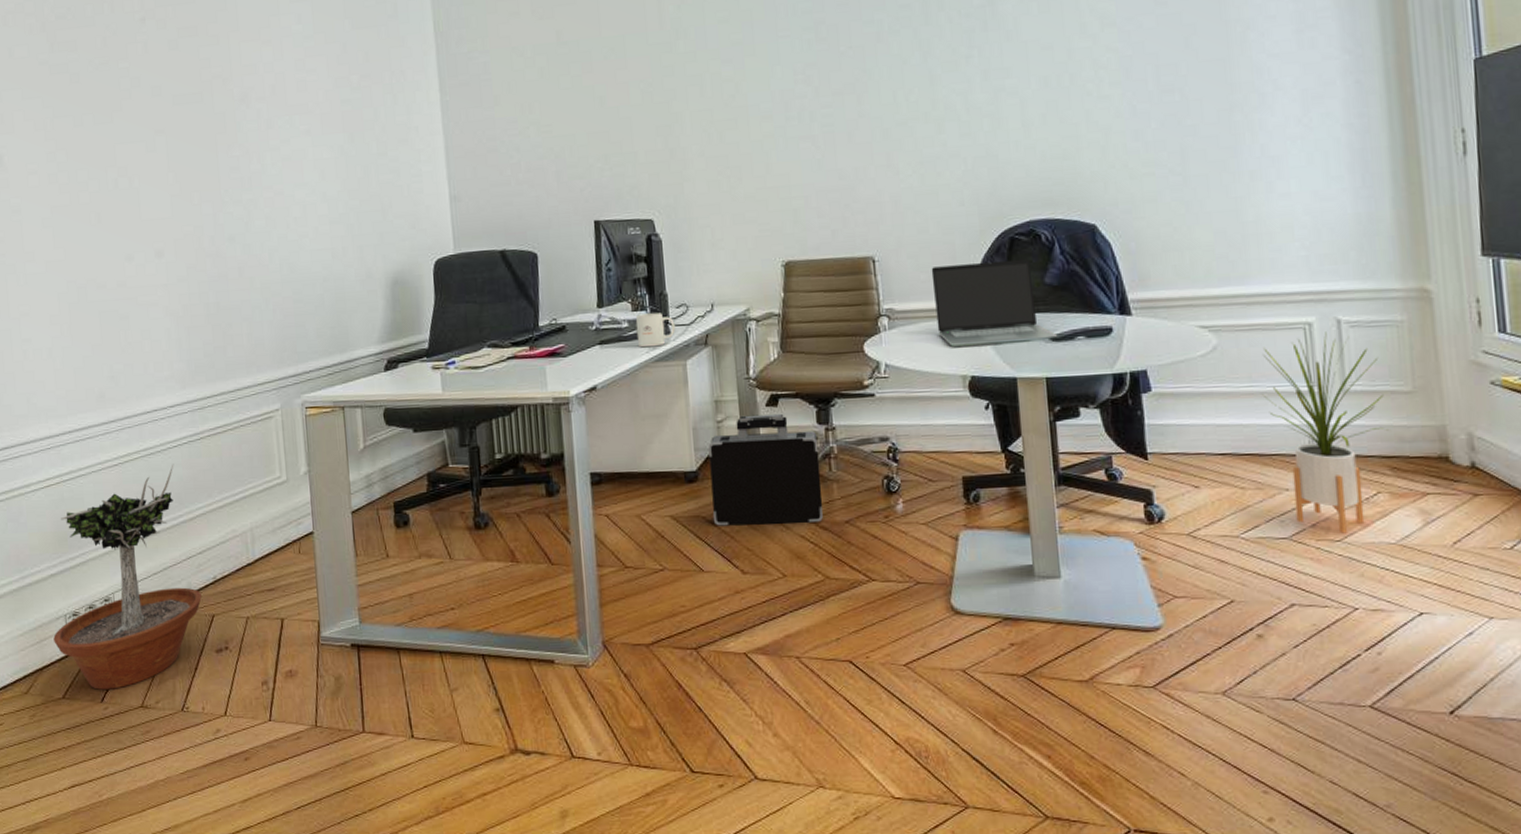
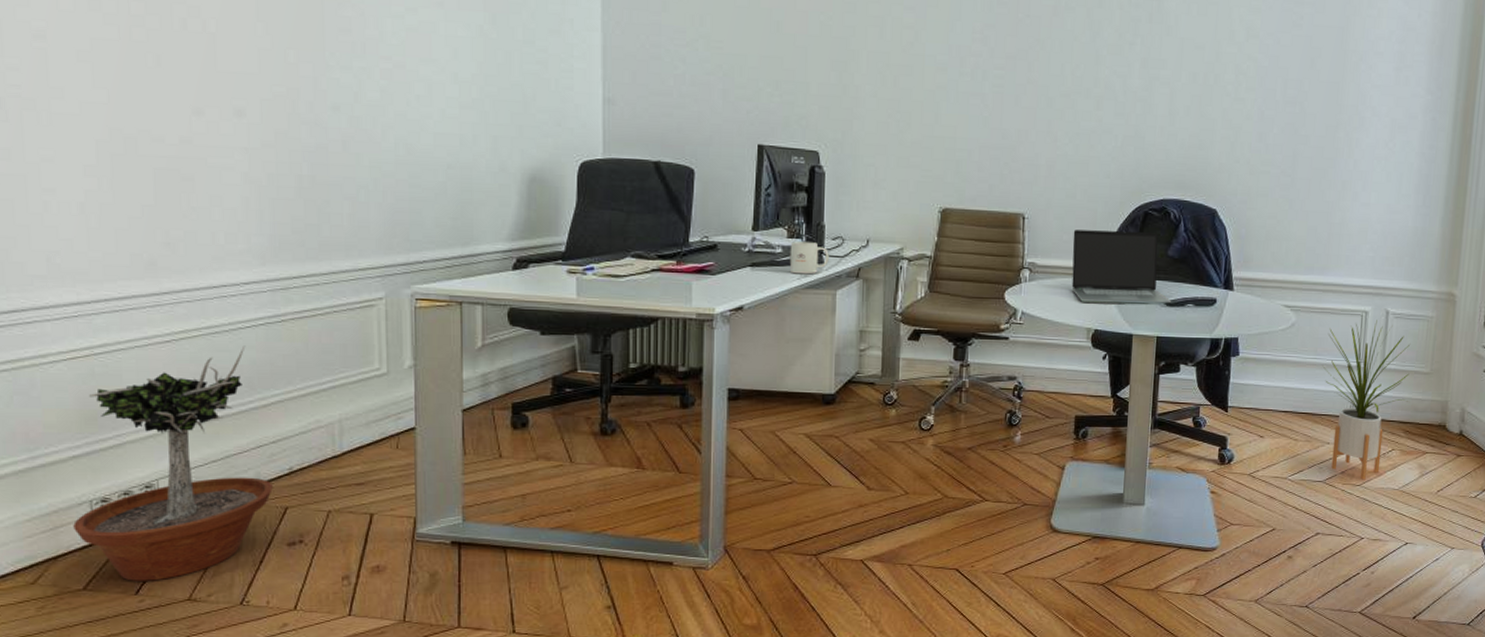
briefcase: present [708,413,824,526] -> none [845,346,953,447]

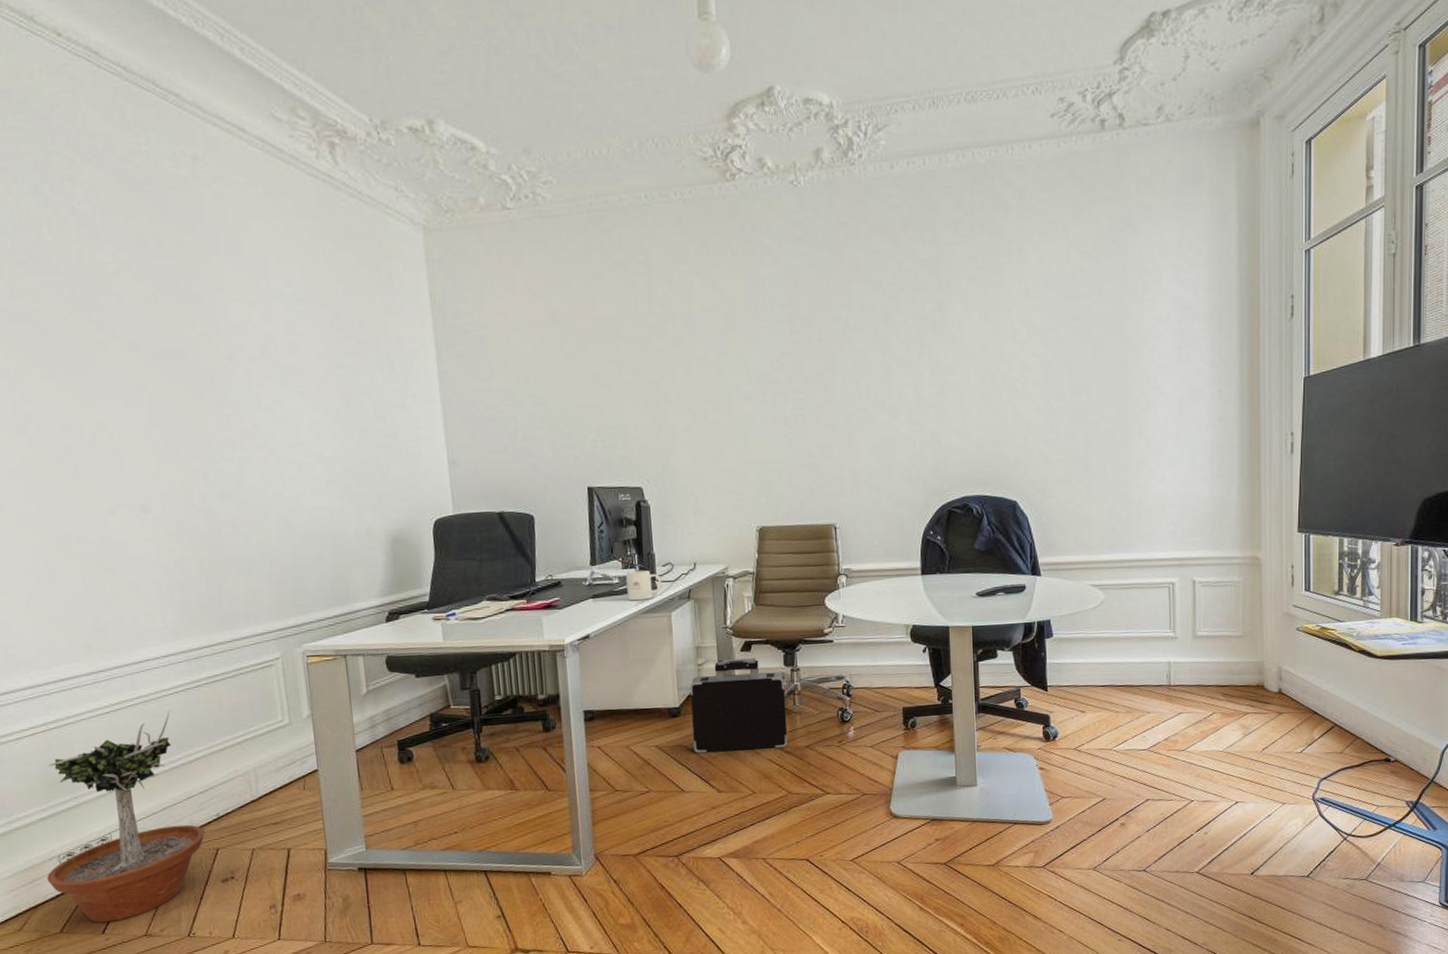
briefcase: none [845,346,953,447] -> present [690,657,788,753]
laptop: present [1071,230,1172,305] -> none [883,528,983,601]
house plant: present [1322,320,1411,480] -> none [1135,590,1224,745]

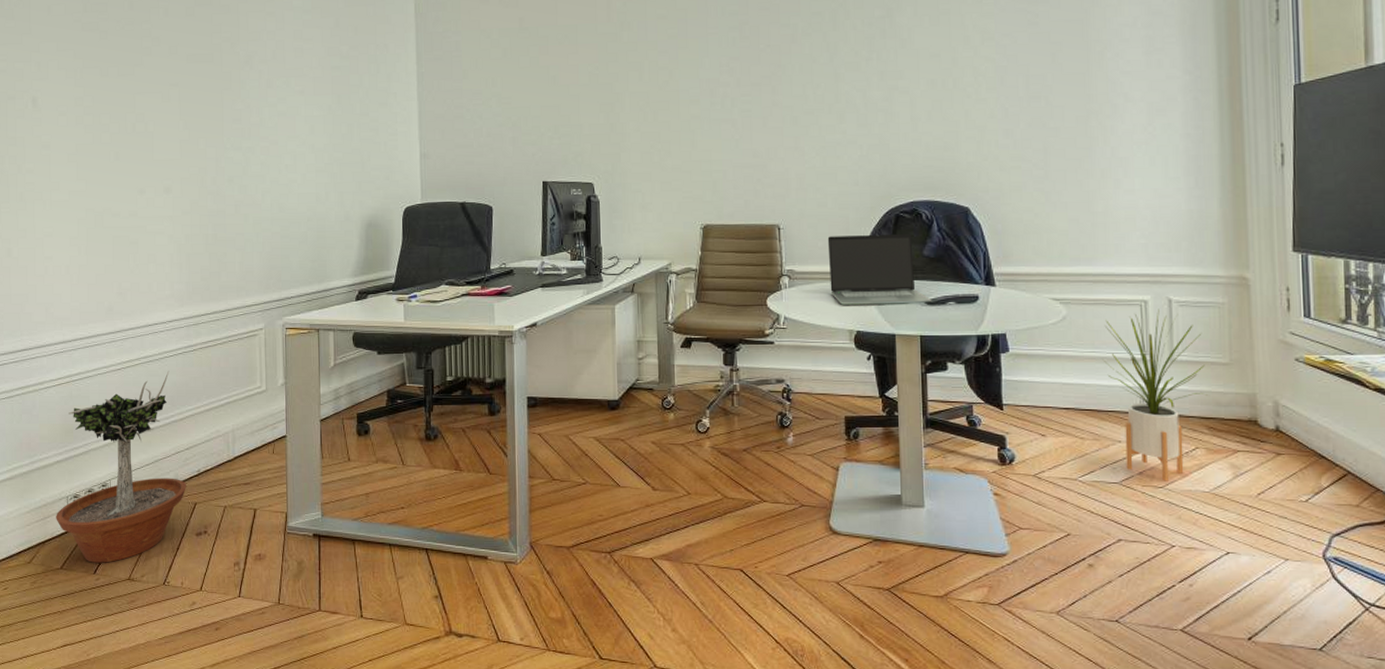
mug: present [625,570,662,601] -> none [573,263,607,292]
briefcase: present [690,657,788,753] -> none [630,354,725,449]
laptop: none [883,528,983,601] -> present [827,233,932,305]
house plant: none [1135,590,1224,745] -> present [1102,309,1207,481]

